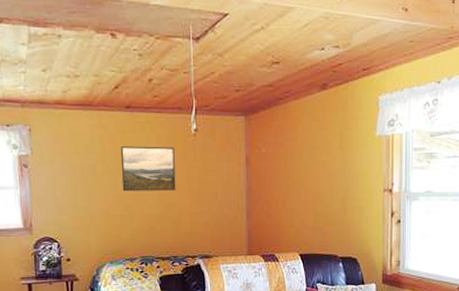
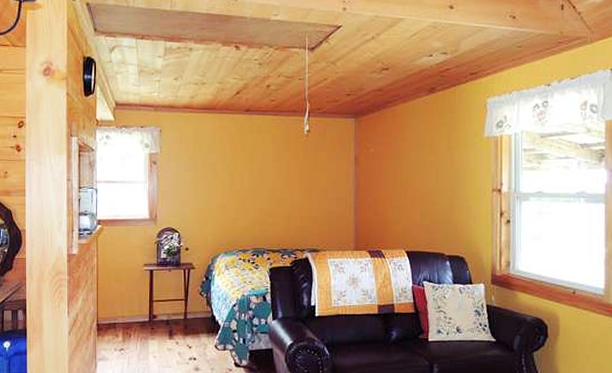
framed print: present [120,146,176,192] -> none [238,146,288,187]

